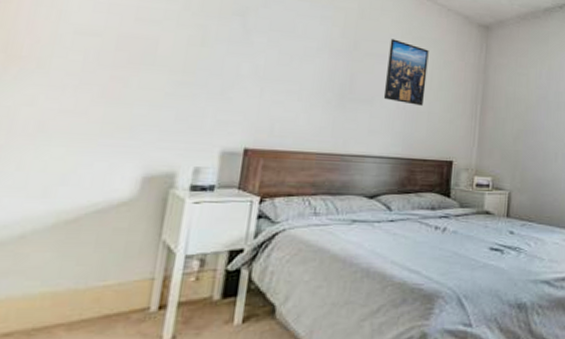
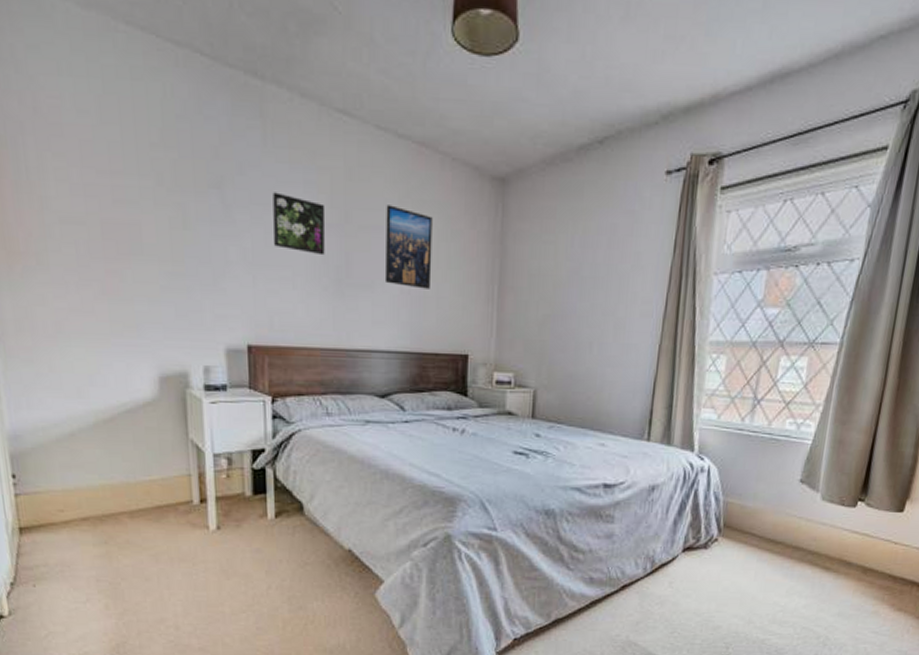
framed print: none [285,22,338,75] -> present [273,192,326,256]

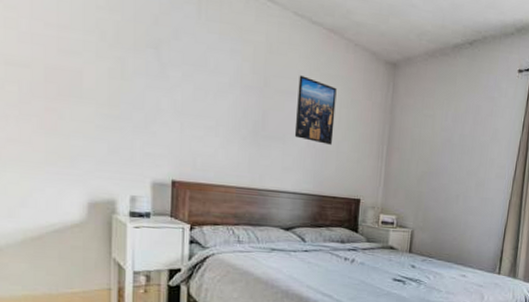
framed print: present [273,192,326,256] -> none [200,56,248,111]

